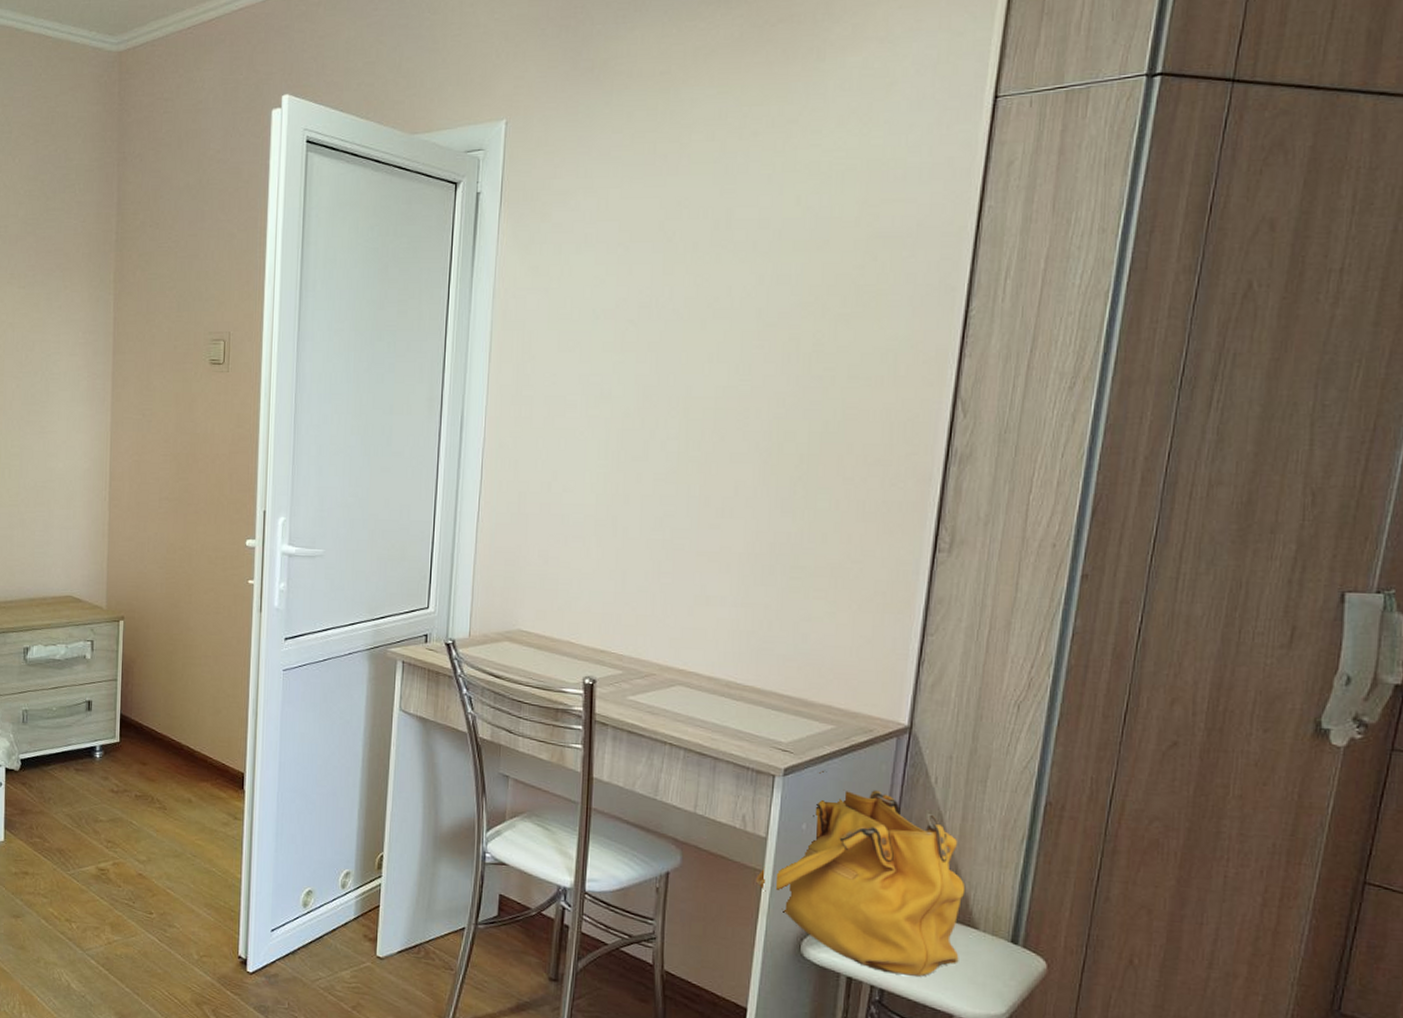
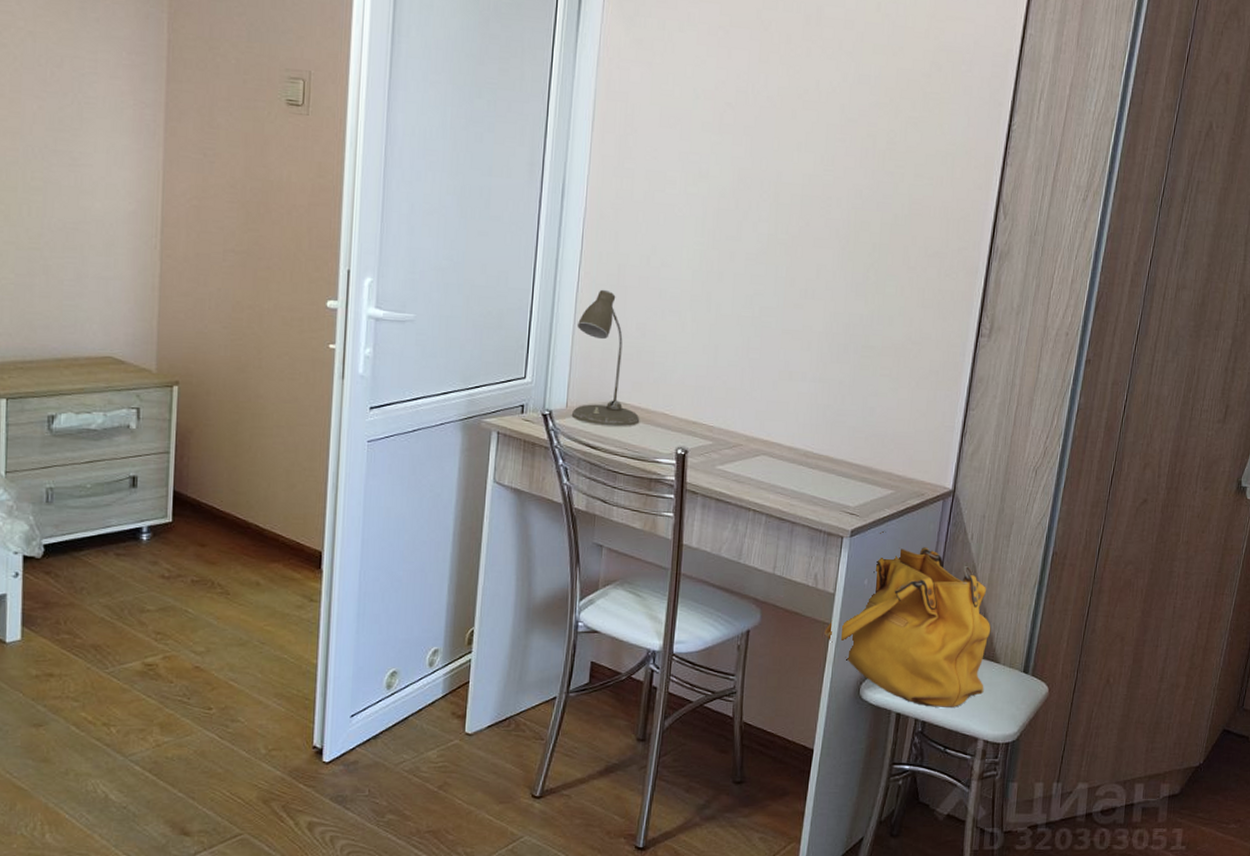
desk lamp: none [475,518,545,656] -> present [572,289,640,427]

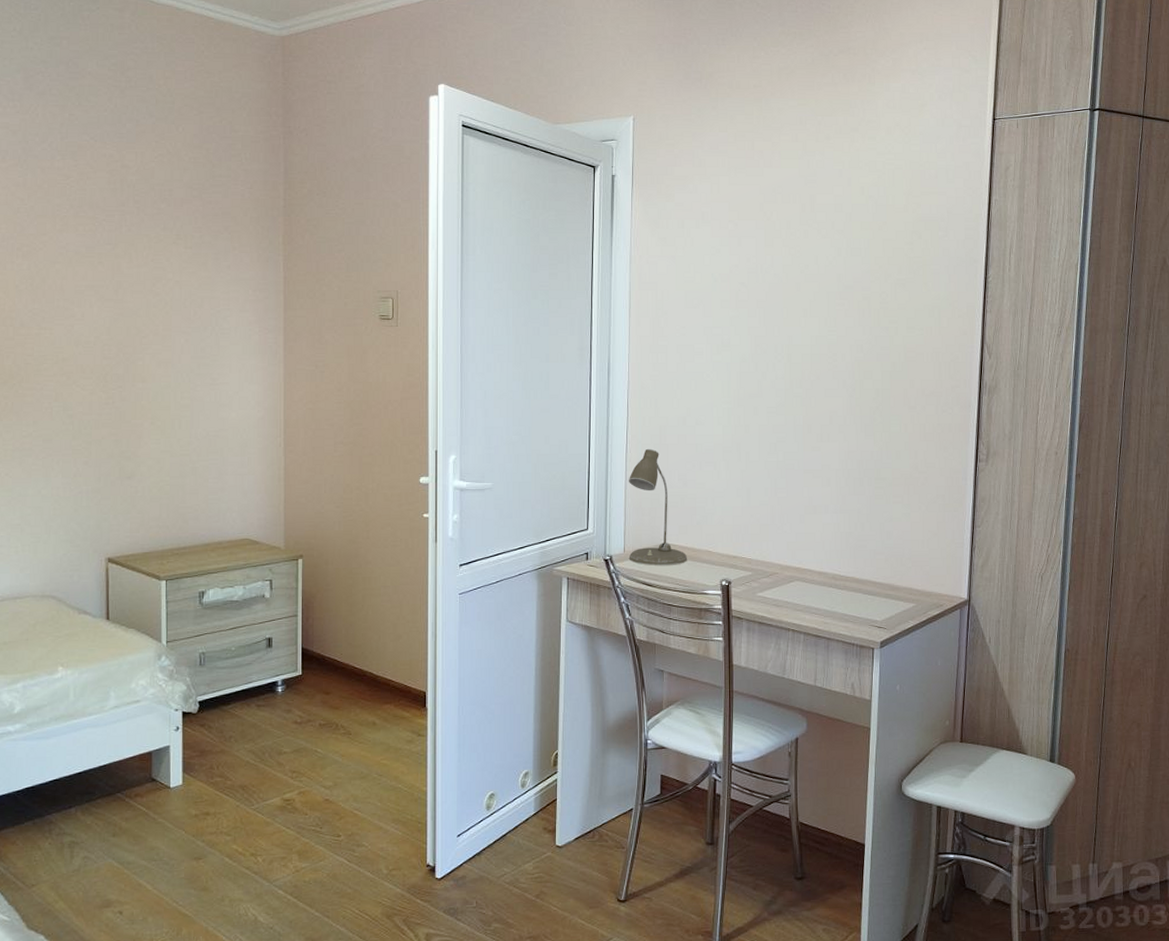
handbag: present [824,530,991,707] -> none [865,640,1016,799]

